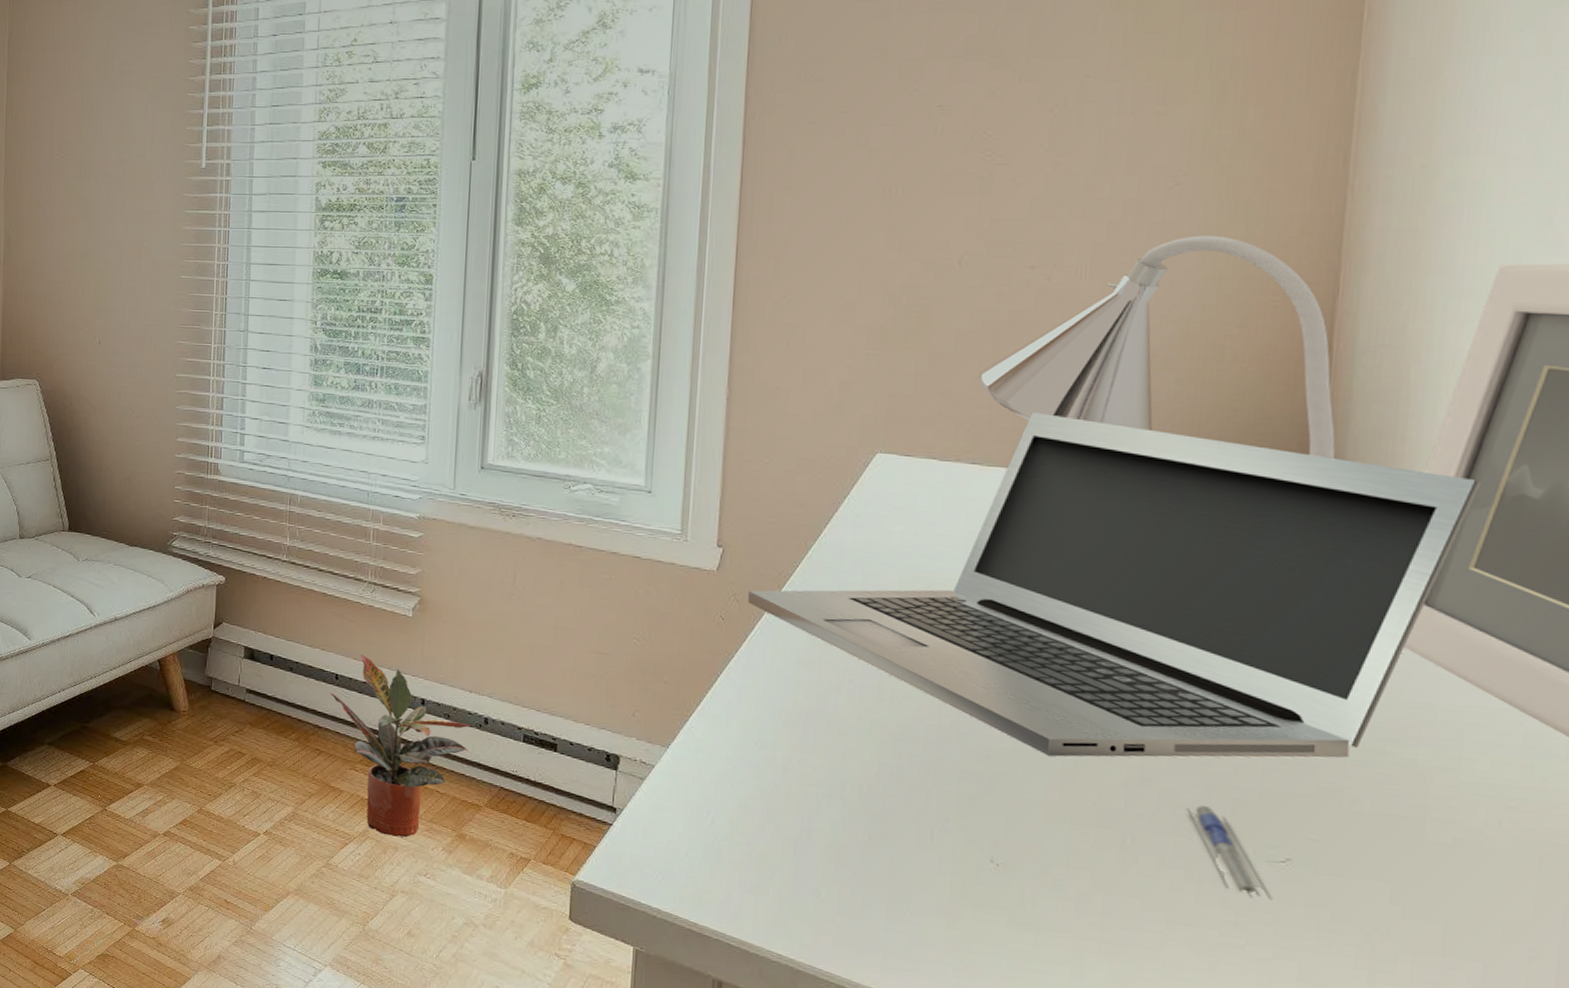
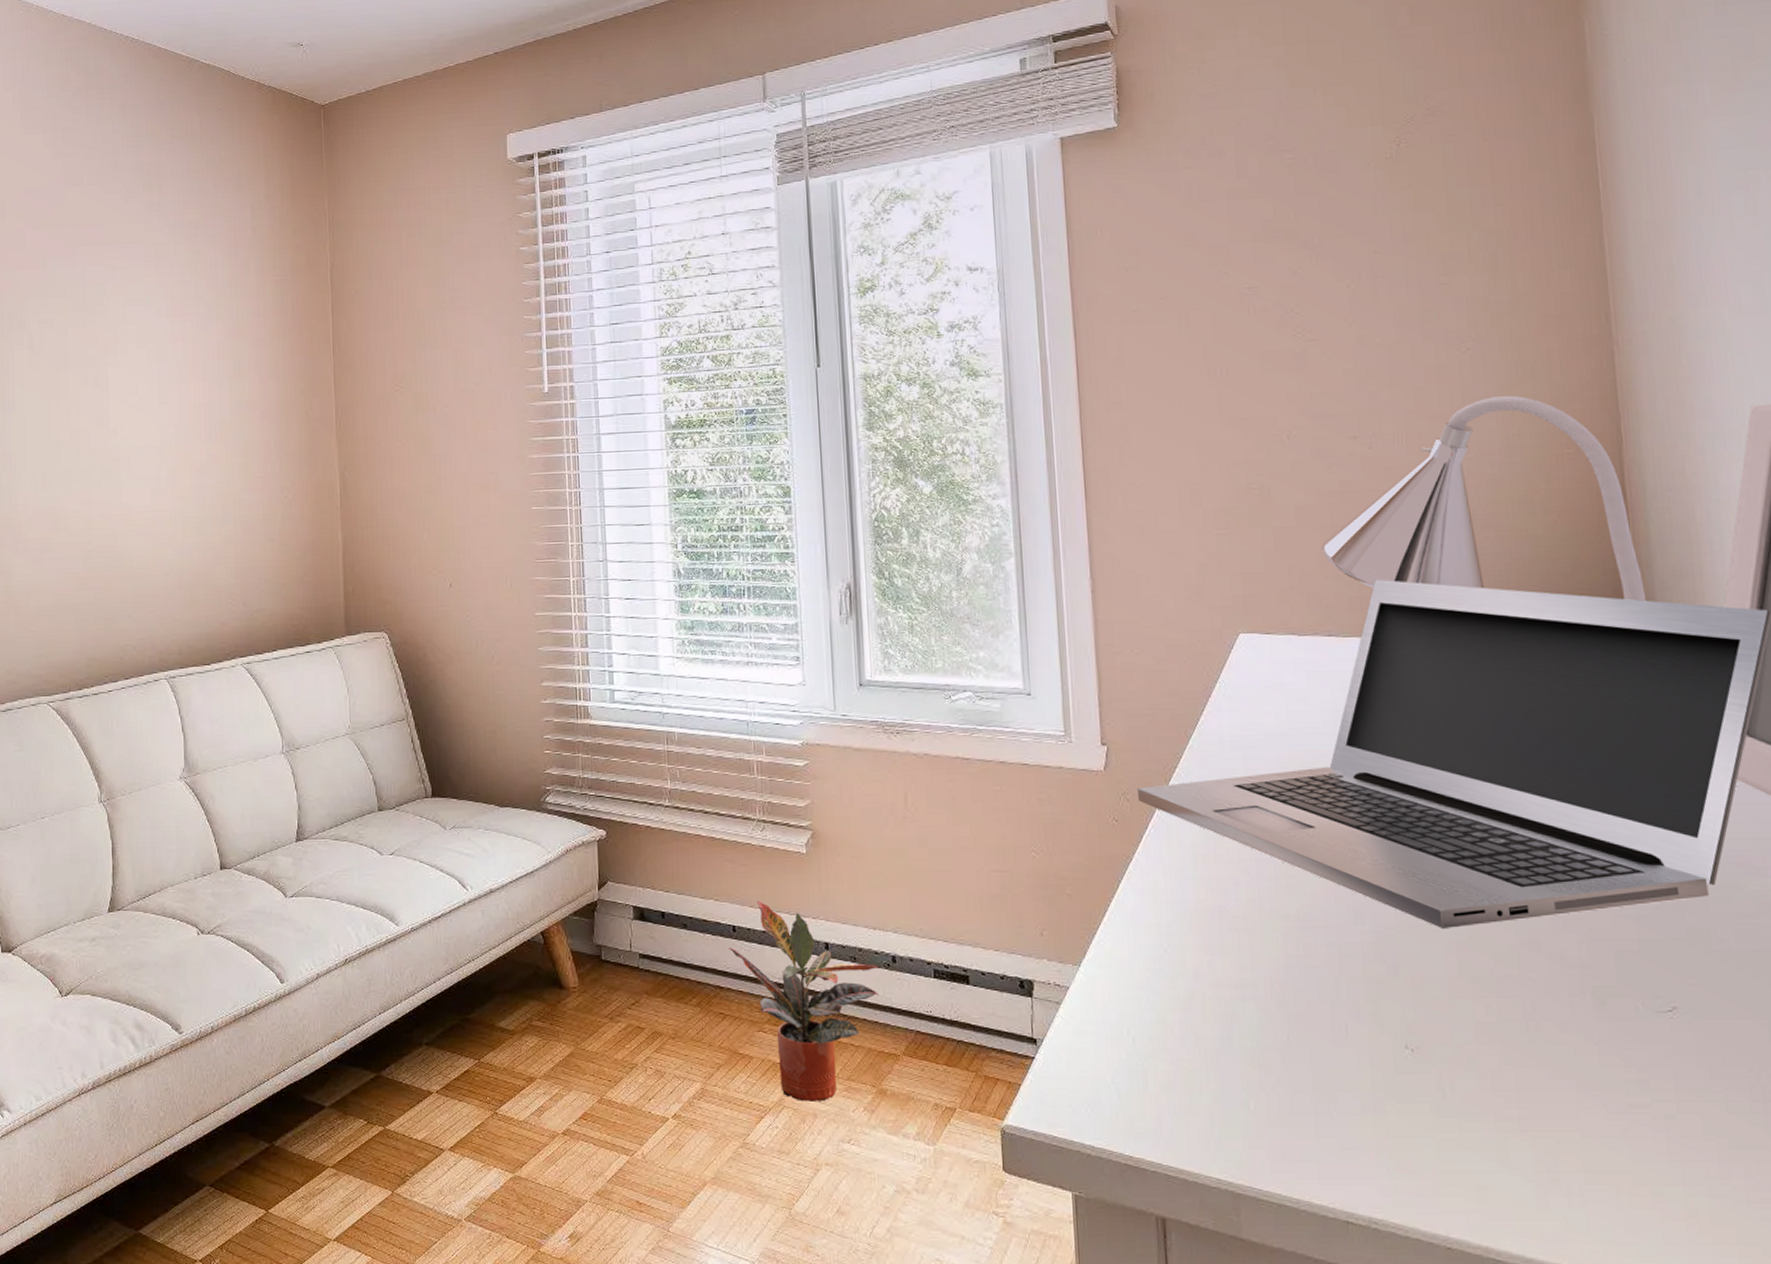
pen: present [1185,806,1272,900] -> none [1574,962,1667,1053]

